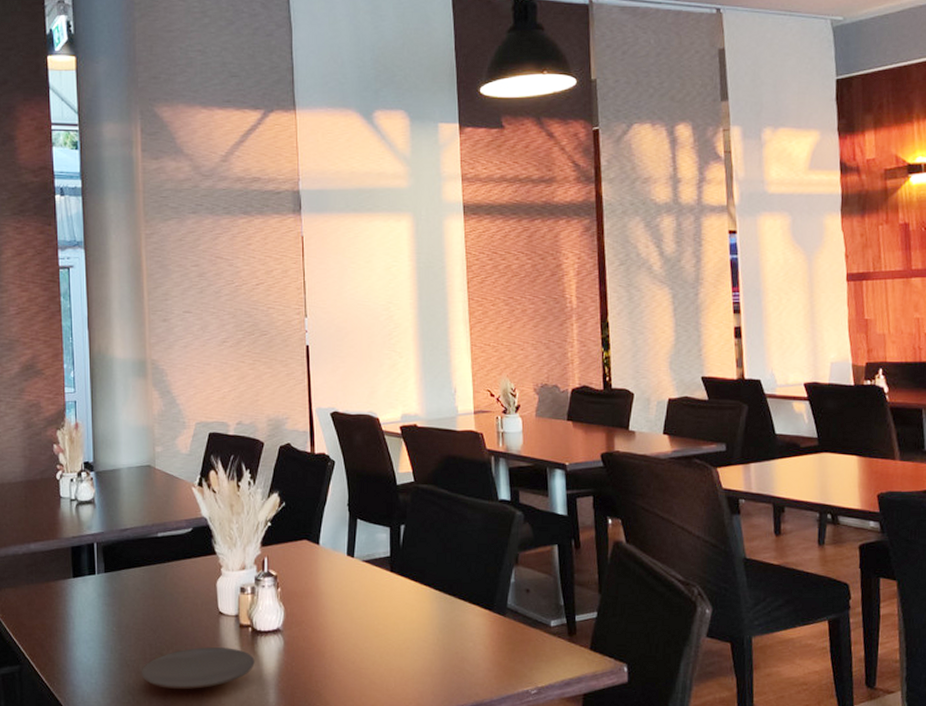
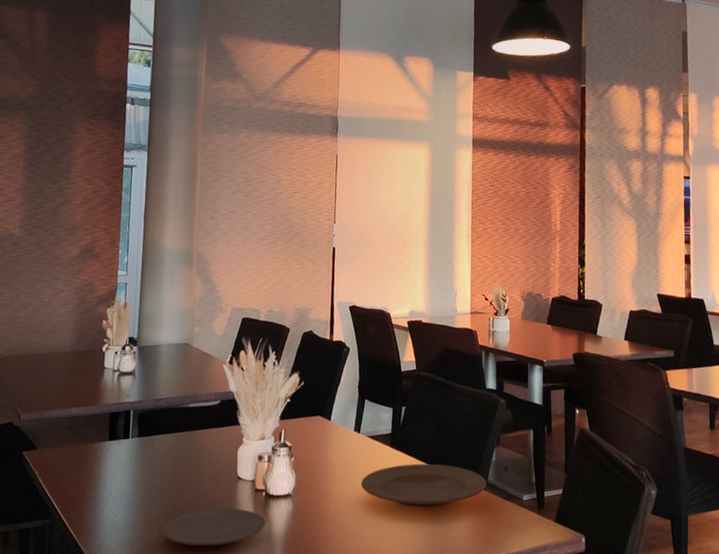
plate: none [359,589,506,639] -> present [360,463,487,508]

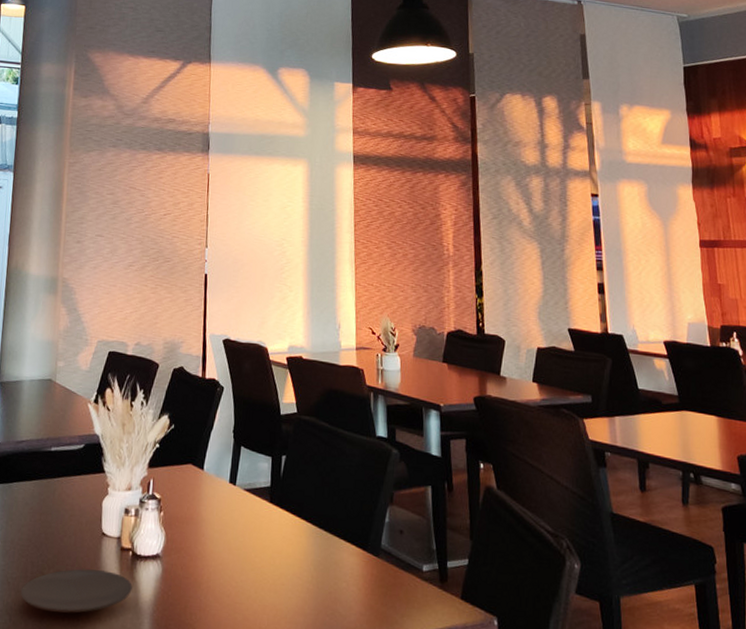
plate: present [360,463,487,508] -> none [237,523,380,577]

